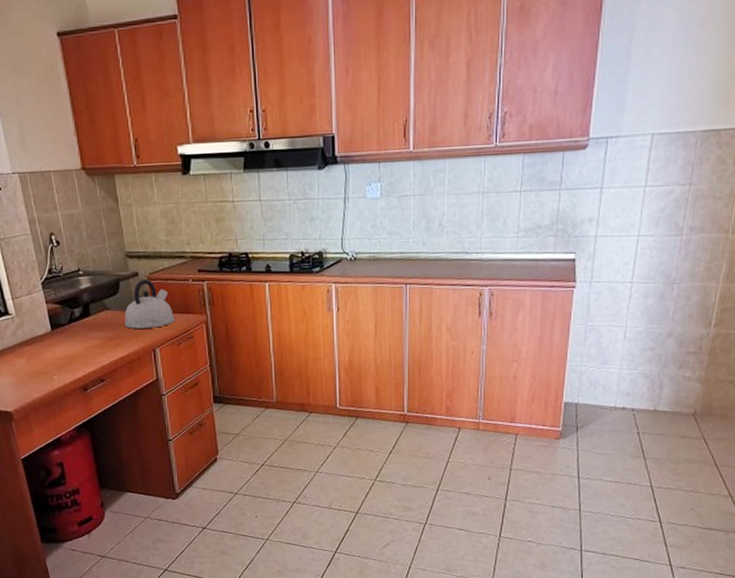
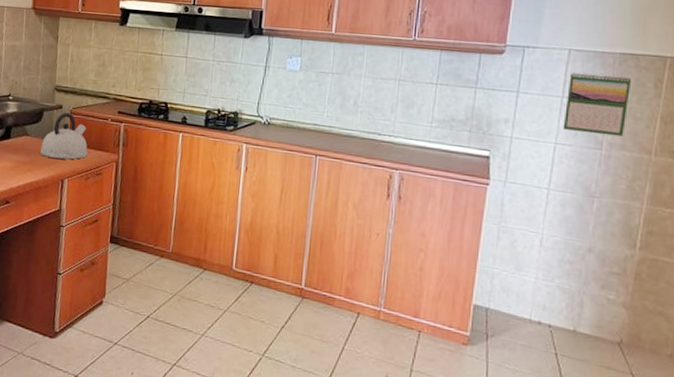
calendar: none [645,155,713,221] -> present [562,72,632,137]

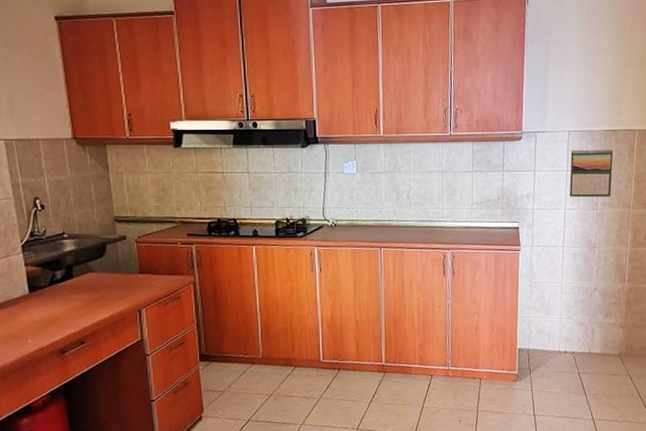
kettle: present [39,112,89,160] -> none [109,242,163,290]

